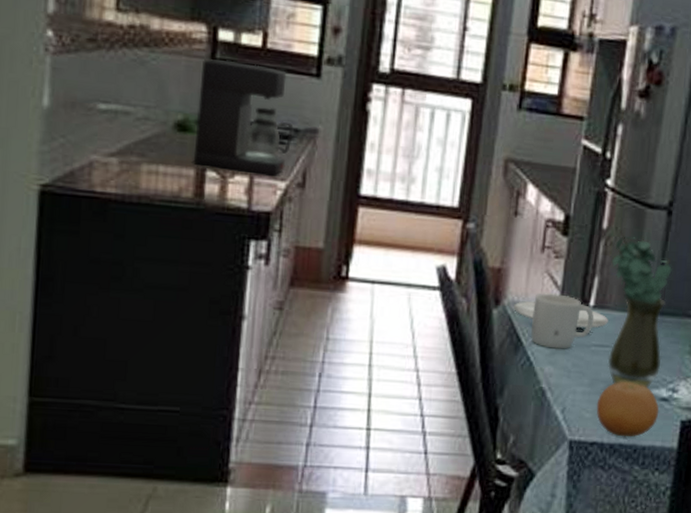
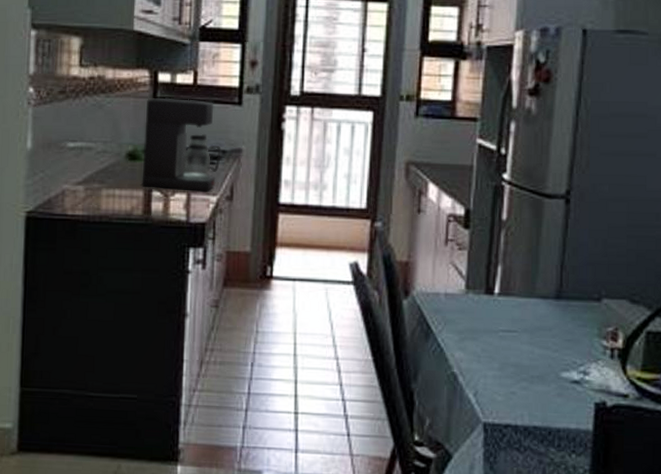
plate: present [514,300,609,329] -> none [422,290,514,315]
mug: present [531,293,594,349] -> none [440,283,500,335]
fruit: present [596,381,659,437] -> none [508,365,571,420]
vase: present [607,230,672,389] -> none [514,220,574,372]

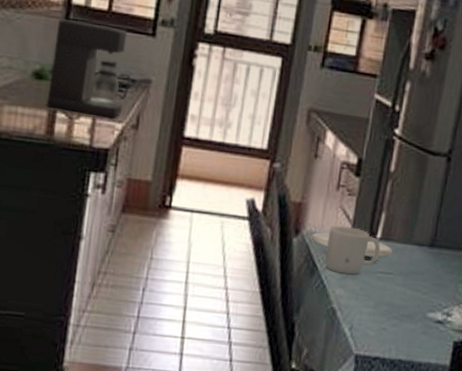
plate: none [422,290,514,315] -> present [311,231,393,258]
mug: none [440,283,500,335] -> present [325,225,380,275]

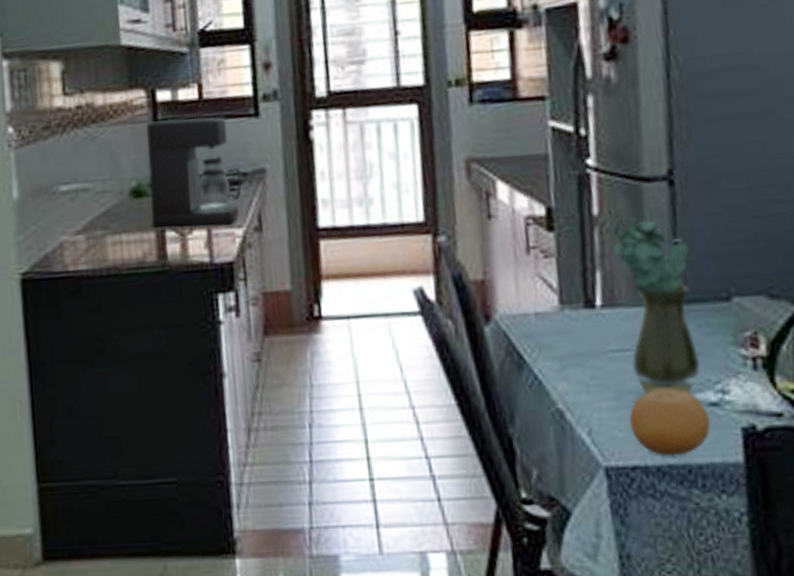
plate: present [311,231,393,258] -> none [507,310,623,334]
mug: present [325,225,380,275] -> none [529,298,606,362]
fruit: none [379,304,435,354] -> present [629,388,711,456]
vase: none [390,173,450,312] -> present [612,213,701,394]

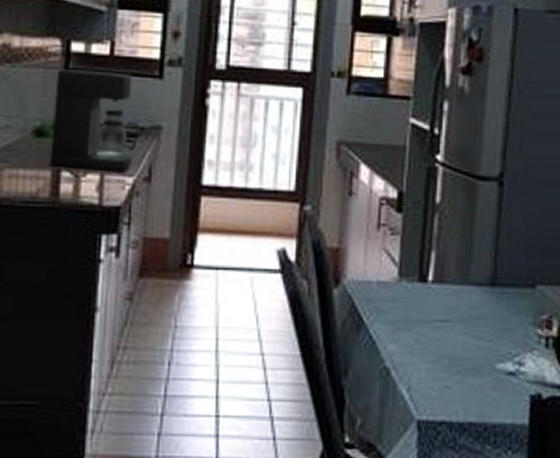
vase: present [612,213,701,394] -> none [448,203,508,363]
fruit: present [629,388,711,456] -> none [442,356,506,415]

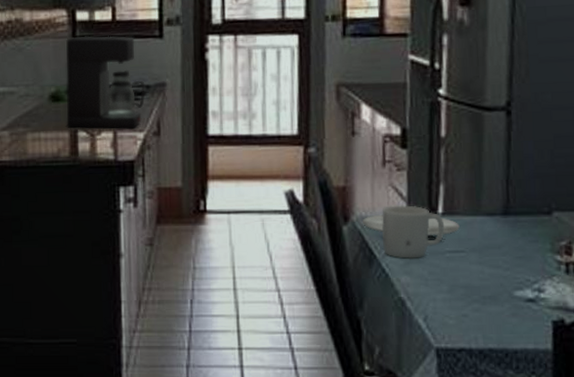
plate: none [353,278,448,304] -> present [363,214,460,237]
mug: none [372,270,434,326] -> present [382,205,445,259]

